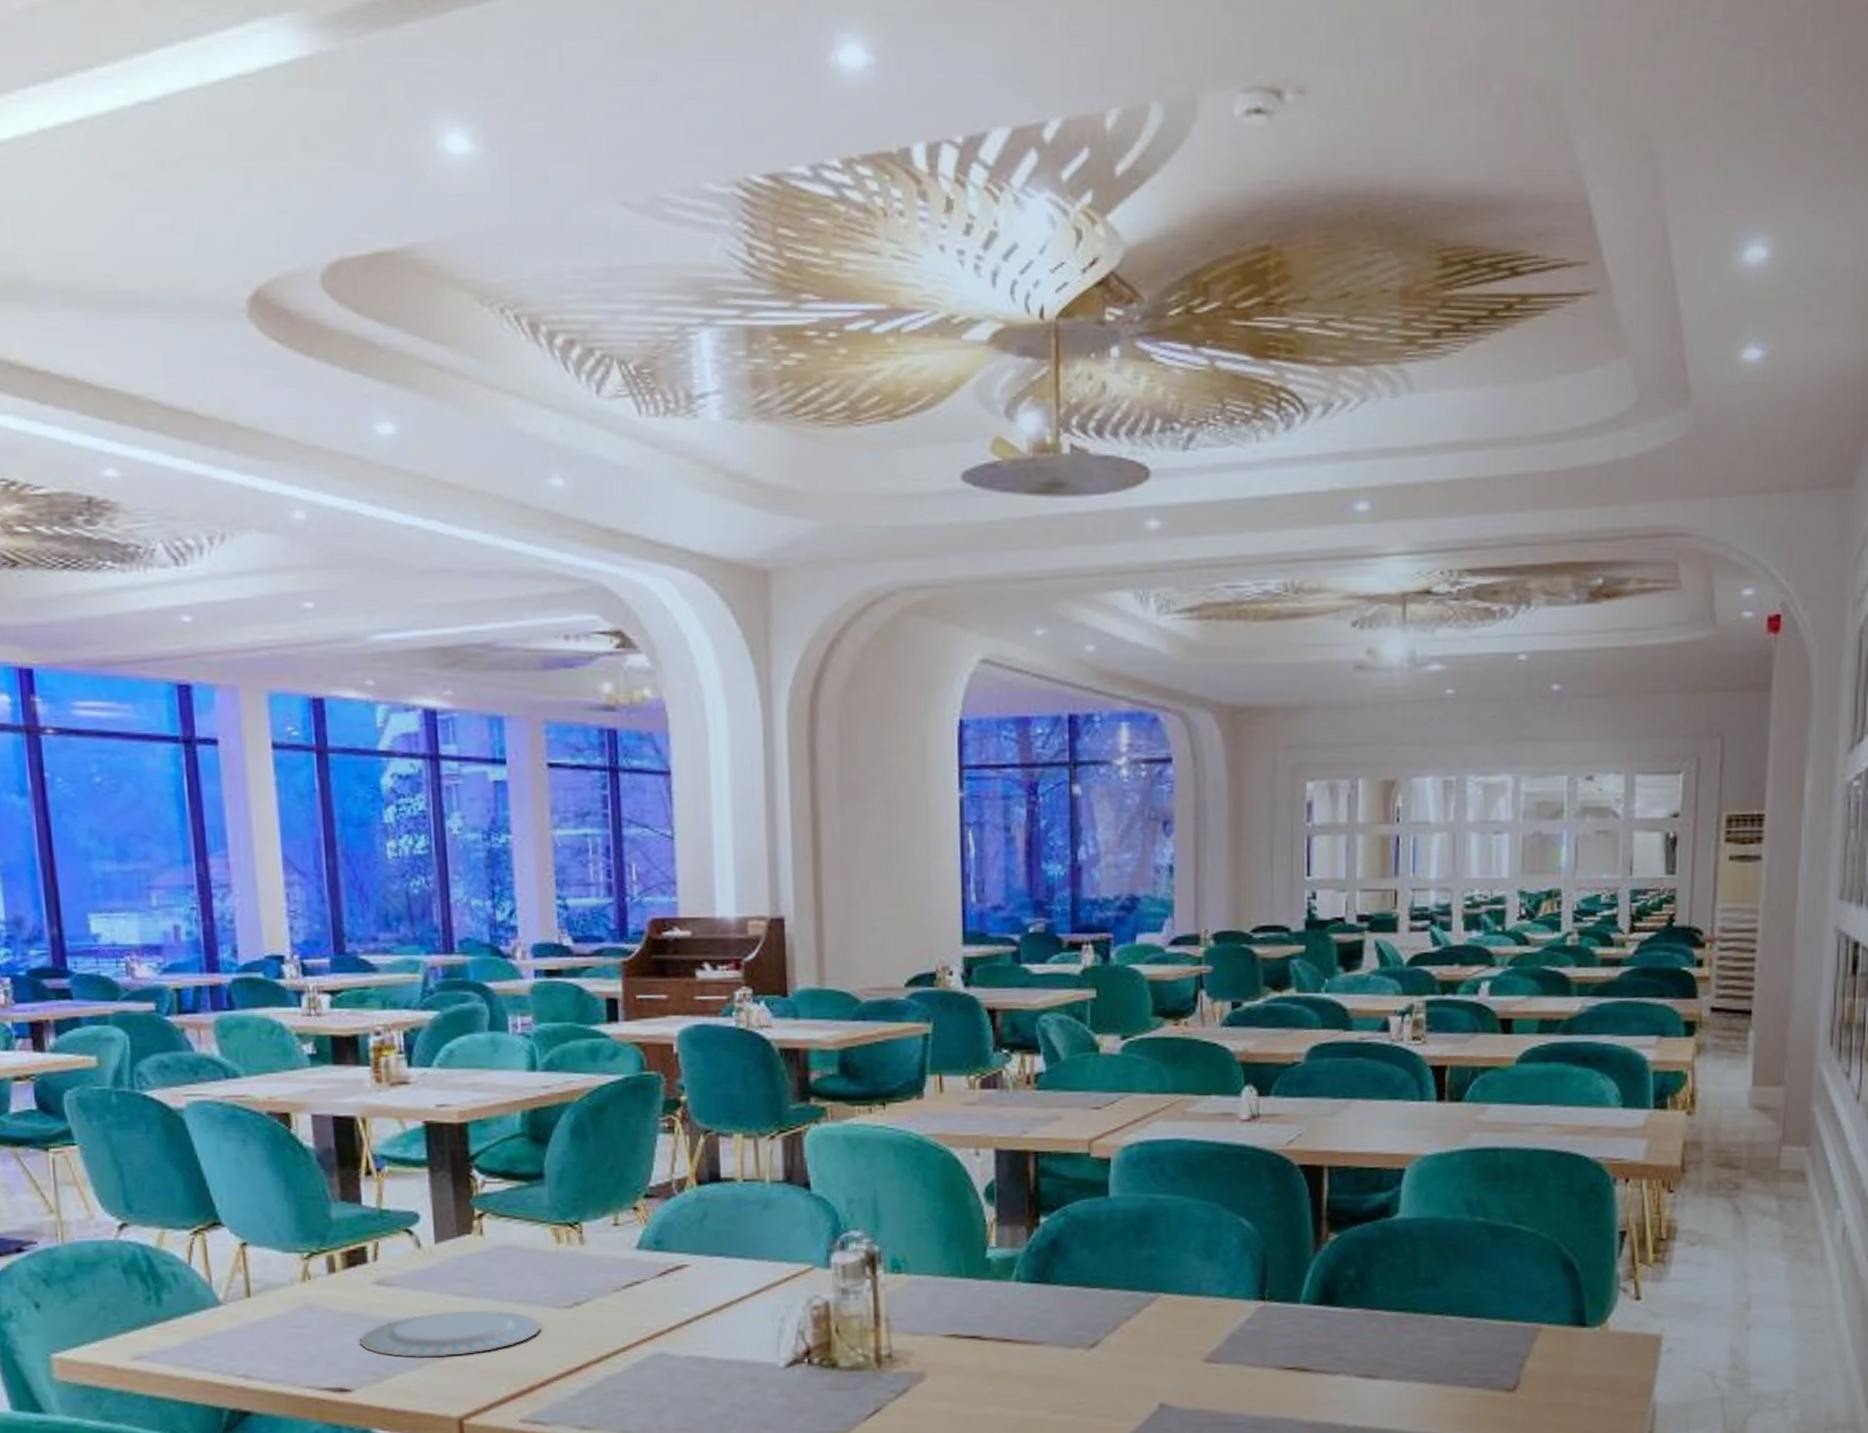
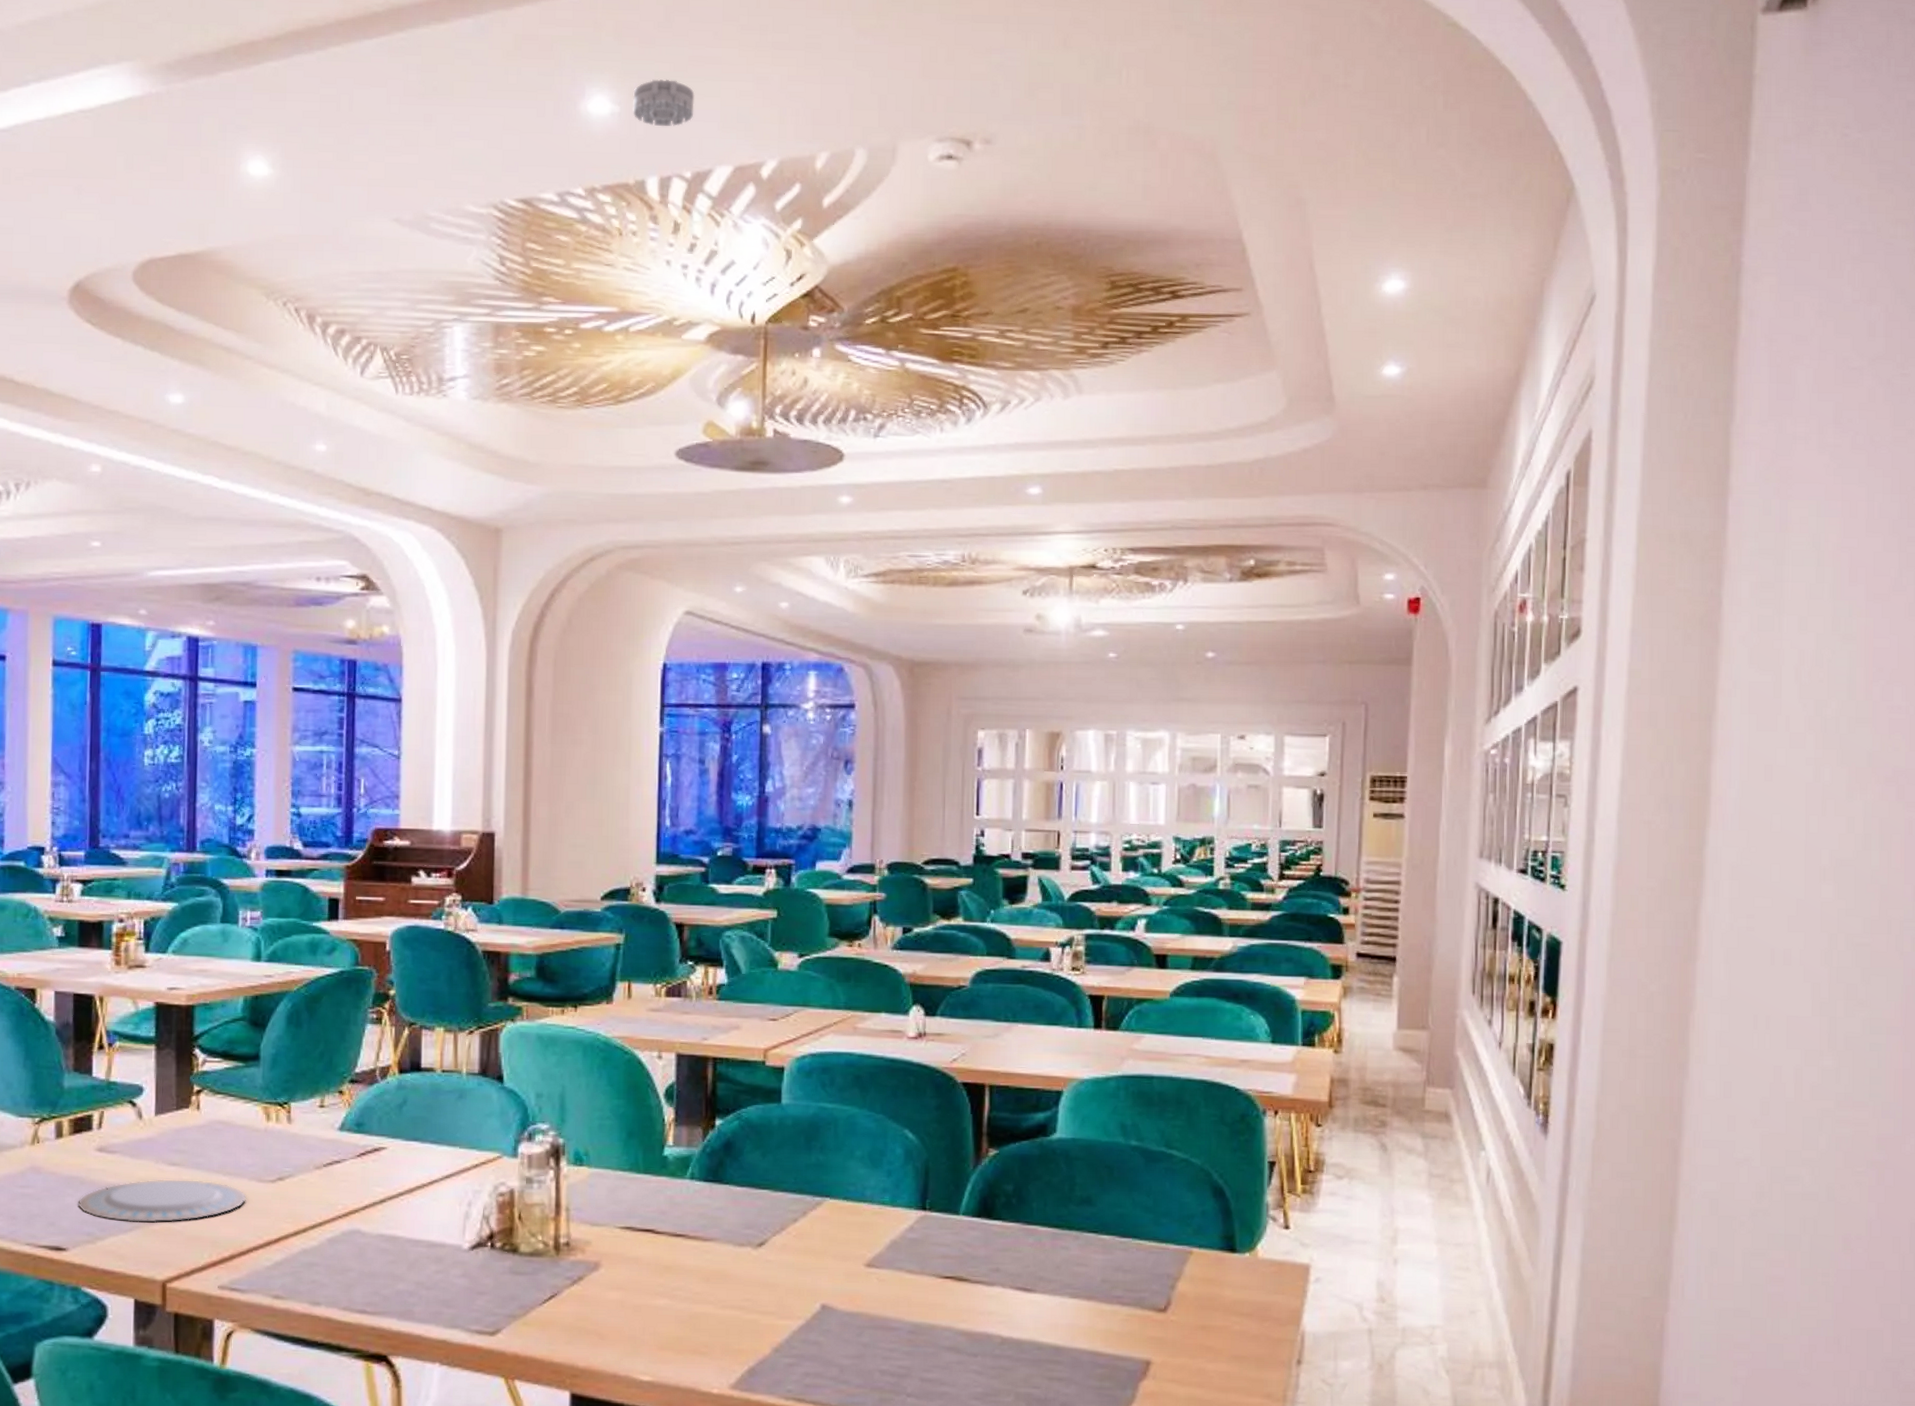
smoke detector: none [891,21,963,81] -> present [633,79,695,127]

